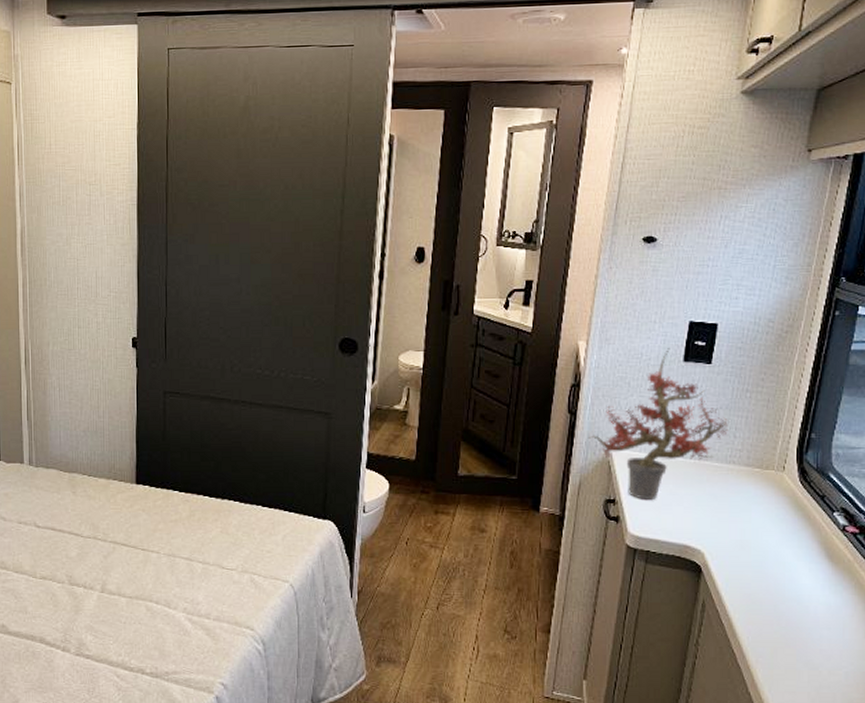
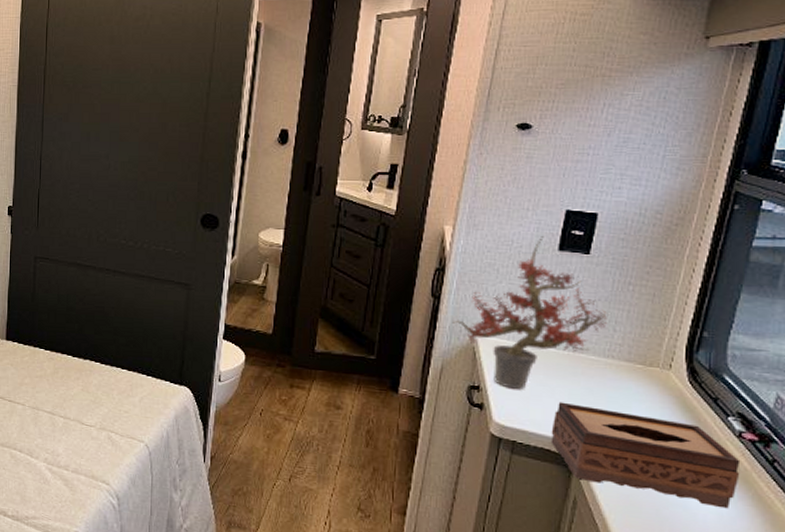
tissue box: none [681,509,845,599] -> present [550,402,741,509]

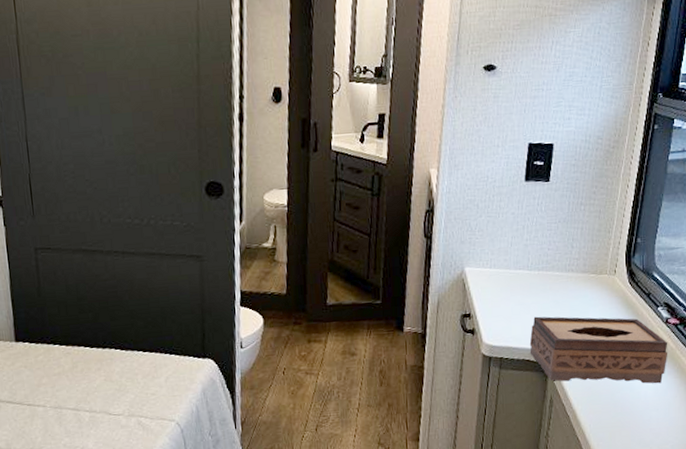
potted plant: present [451,236,610,389] -> none [443,170,568,311]

